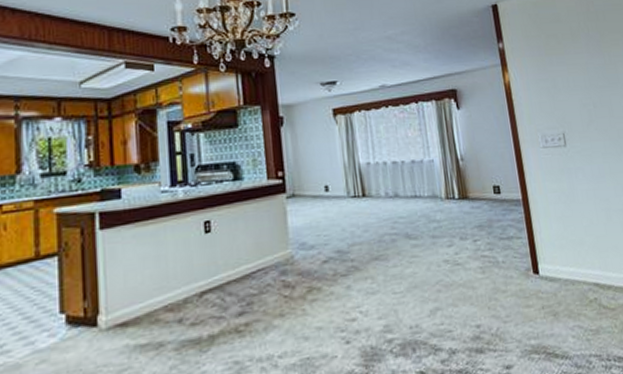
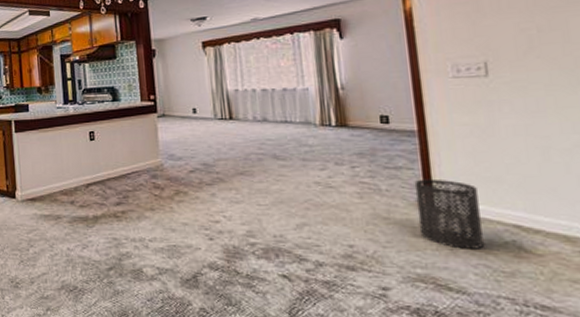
trash can: none [523,246,578,314] -> present [414,179,486,249]

